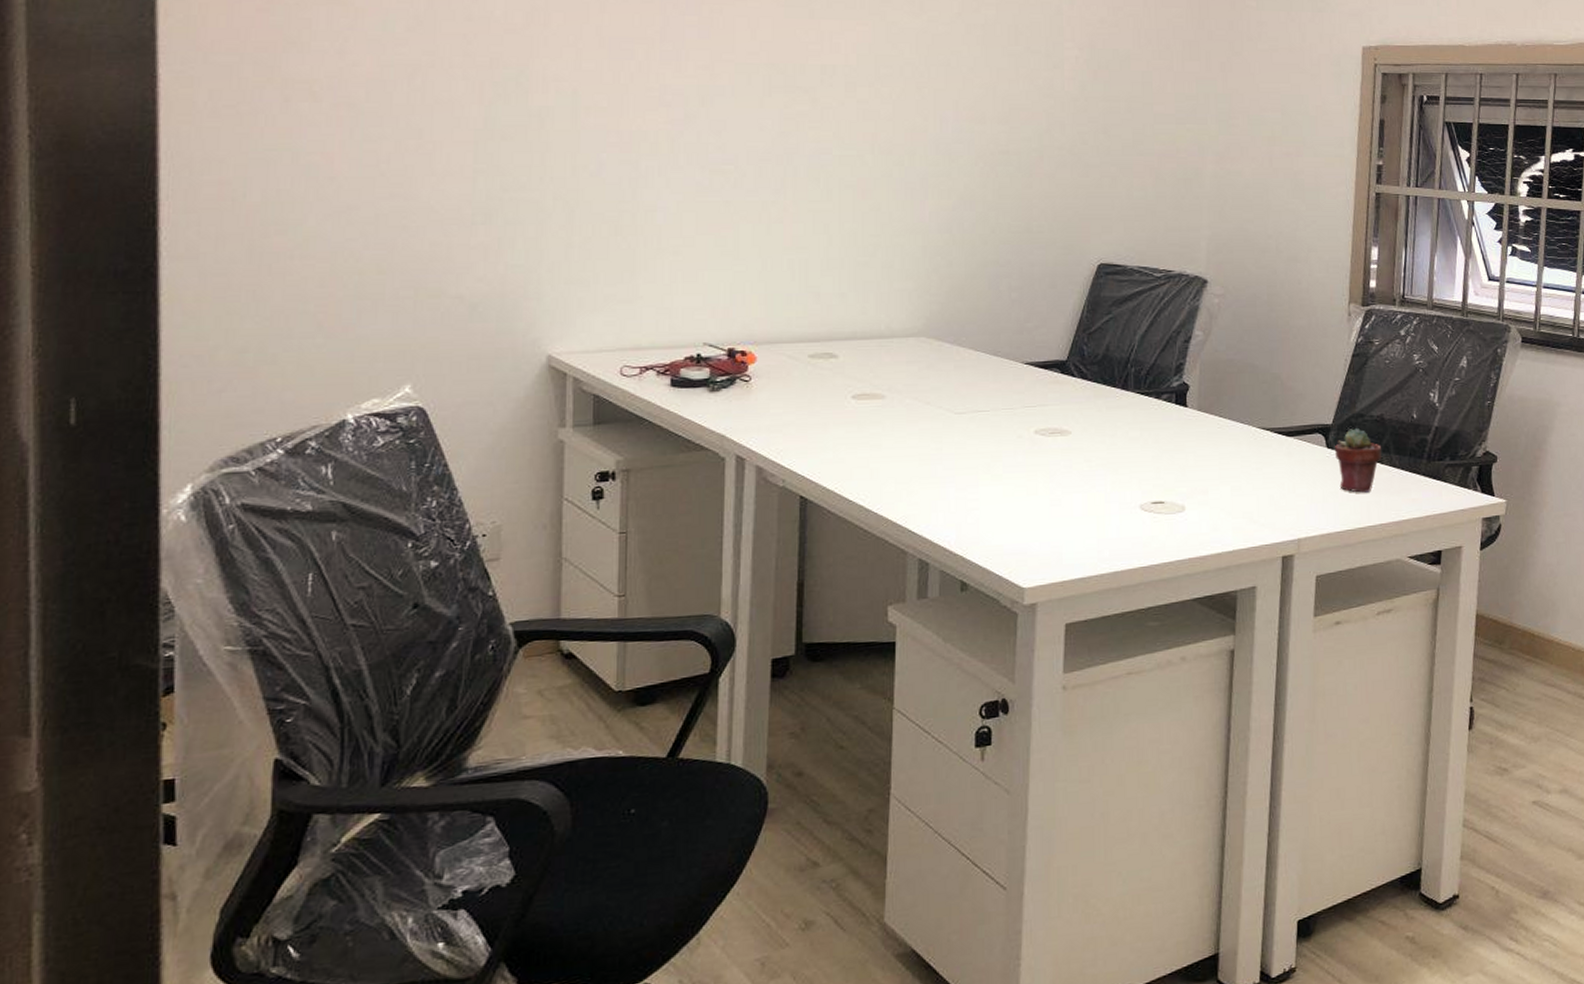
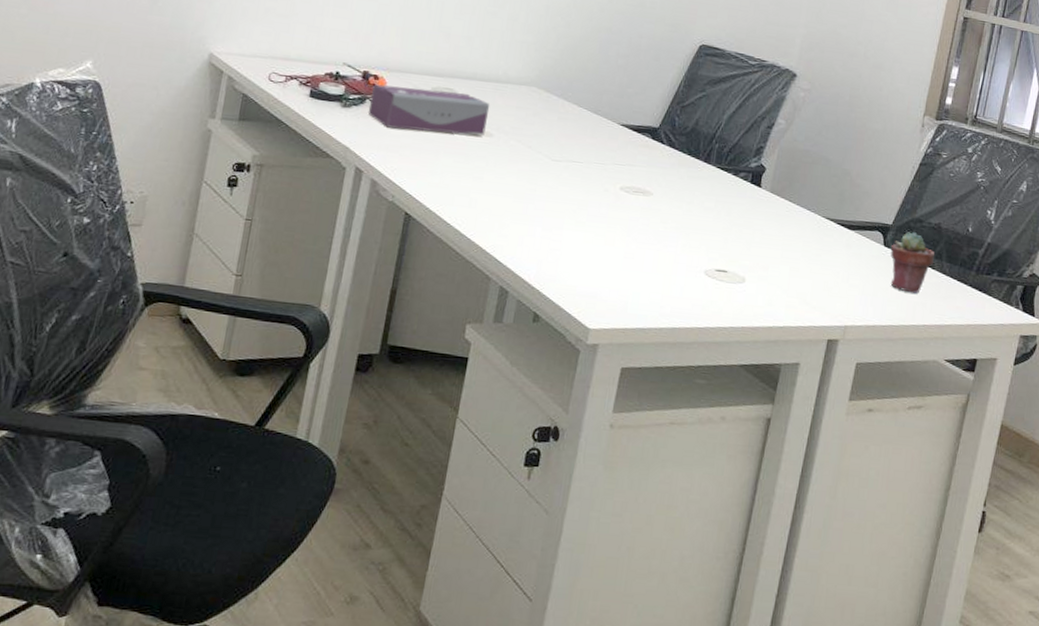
tissue box: none [740,355,877,407] -> present [368,84,490,135]

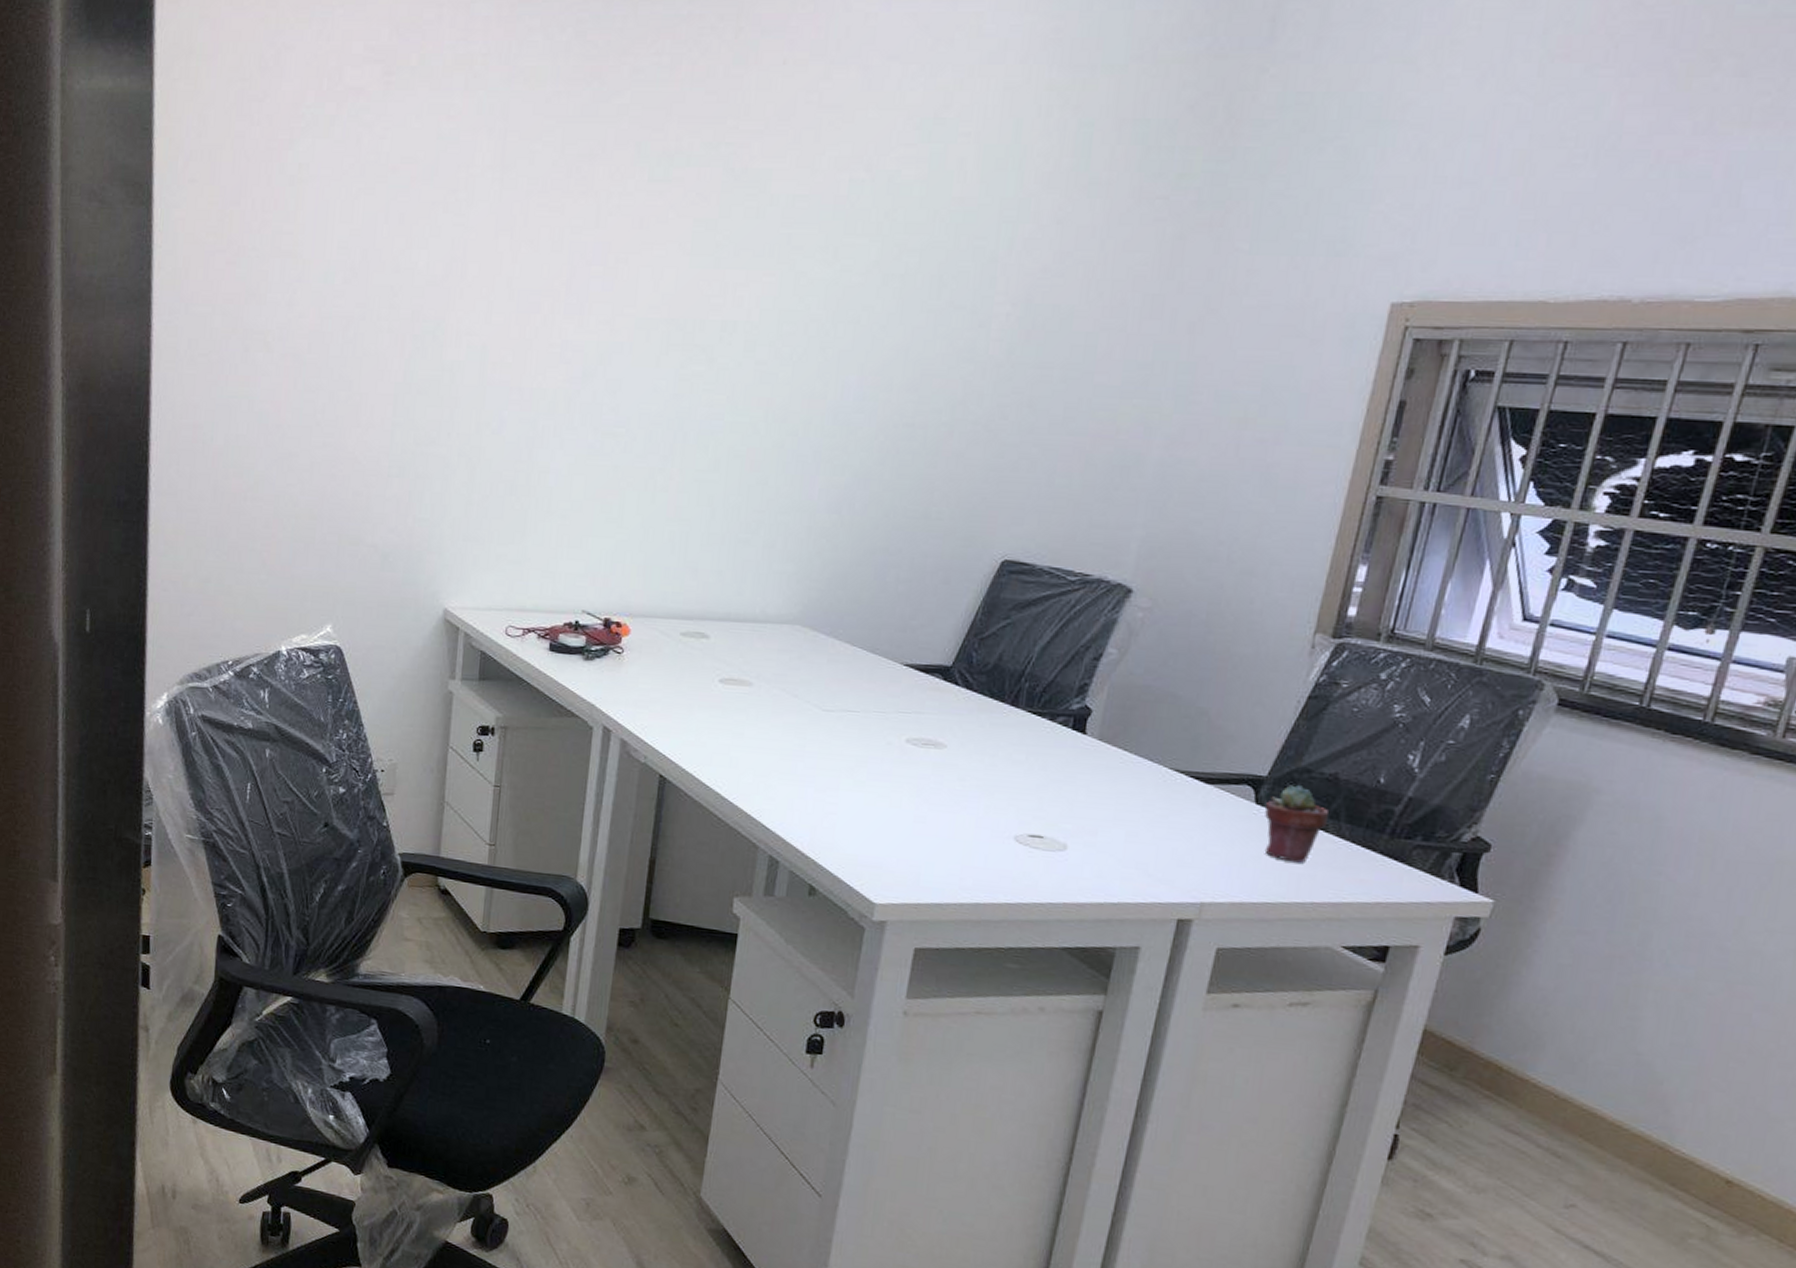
tissue box: present [368,84,490,135] -> none [612,632,748,685]

